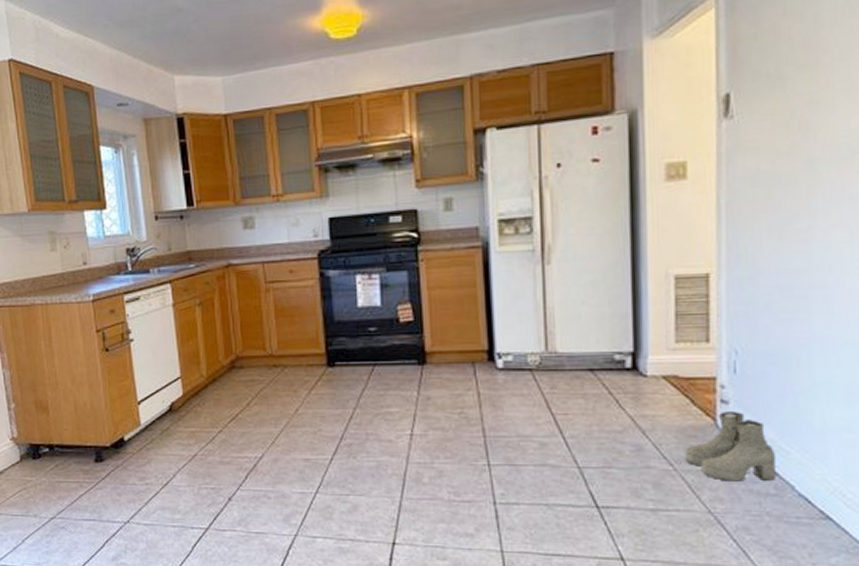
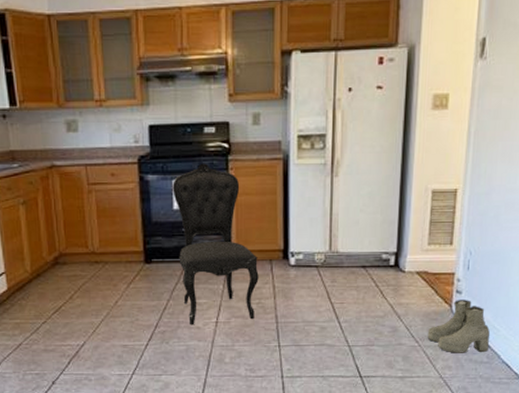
dining chair: none [356,255,460,438] -> present [173,163,259,325]

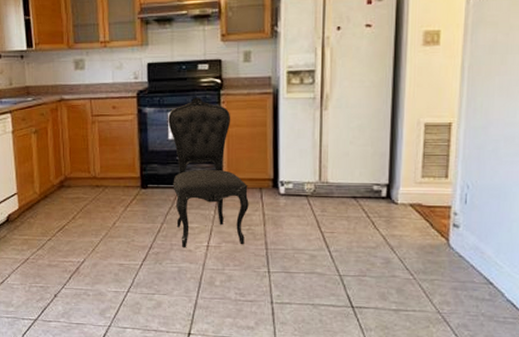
boots: present [427,300,491,353] -> none [423,234,493,289]

